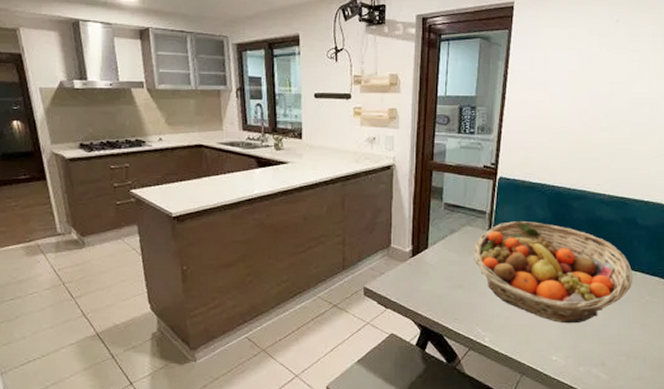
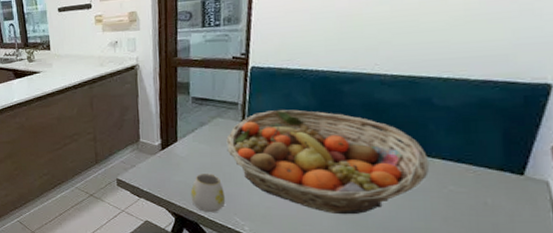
mug: none [437,283,470,324] -> present [190,174,226,213]

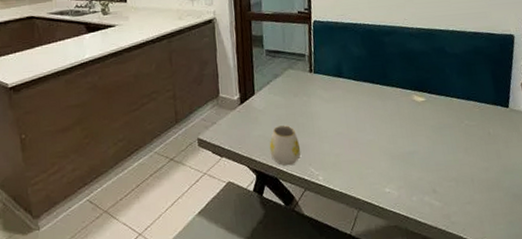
fruit basket: present [226,109,430,215] -> none [297,59,450,155]

